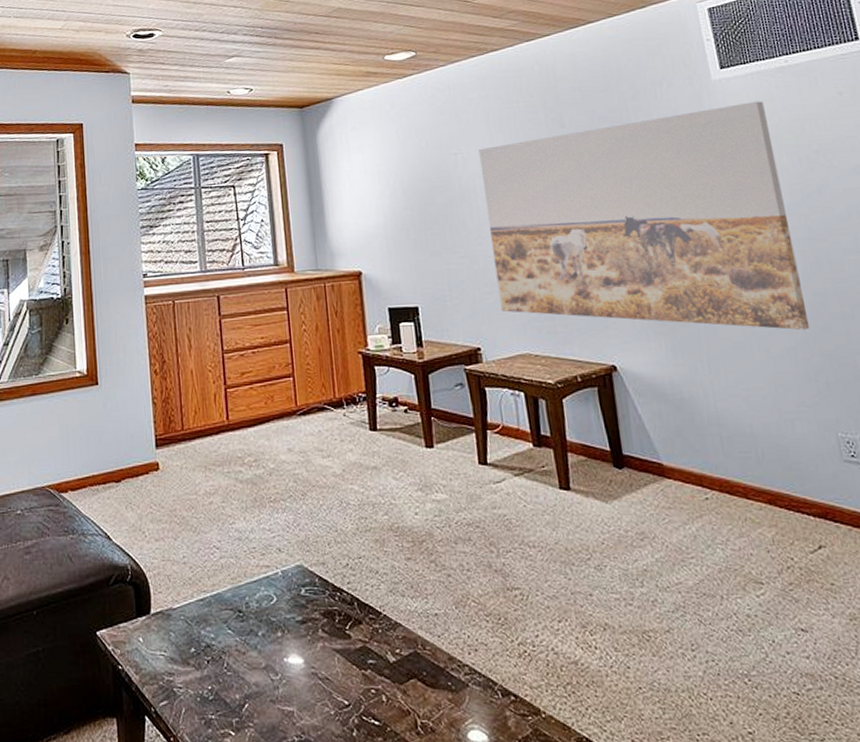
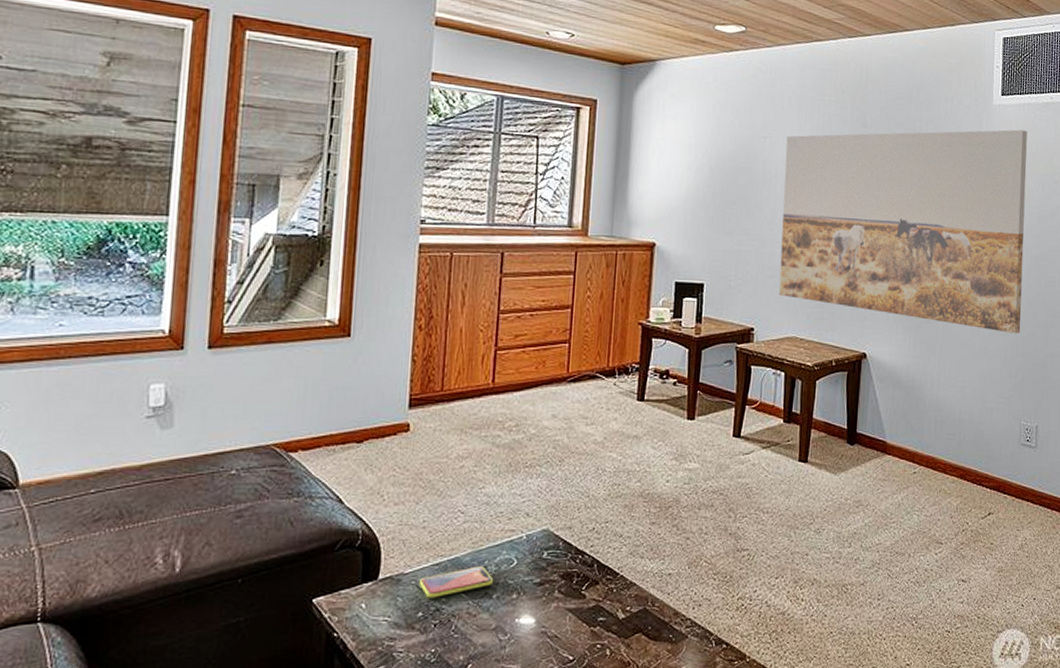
smartphone: none [187,602,257,634] -> present [418,566,494,598]

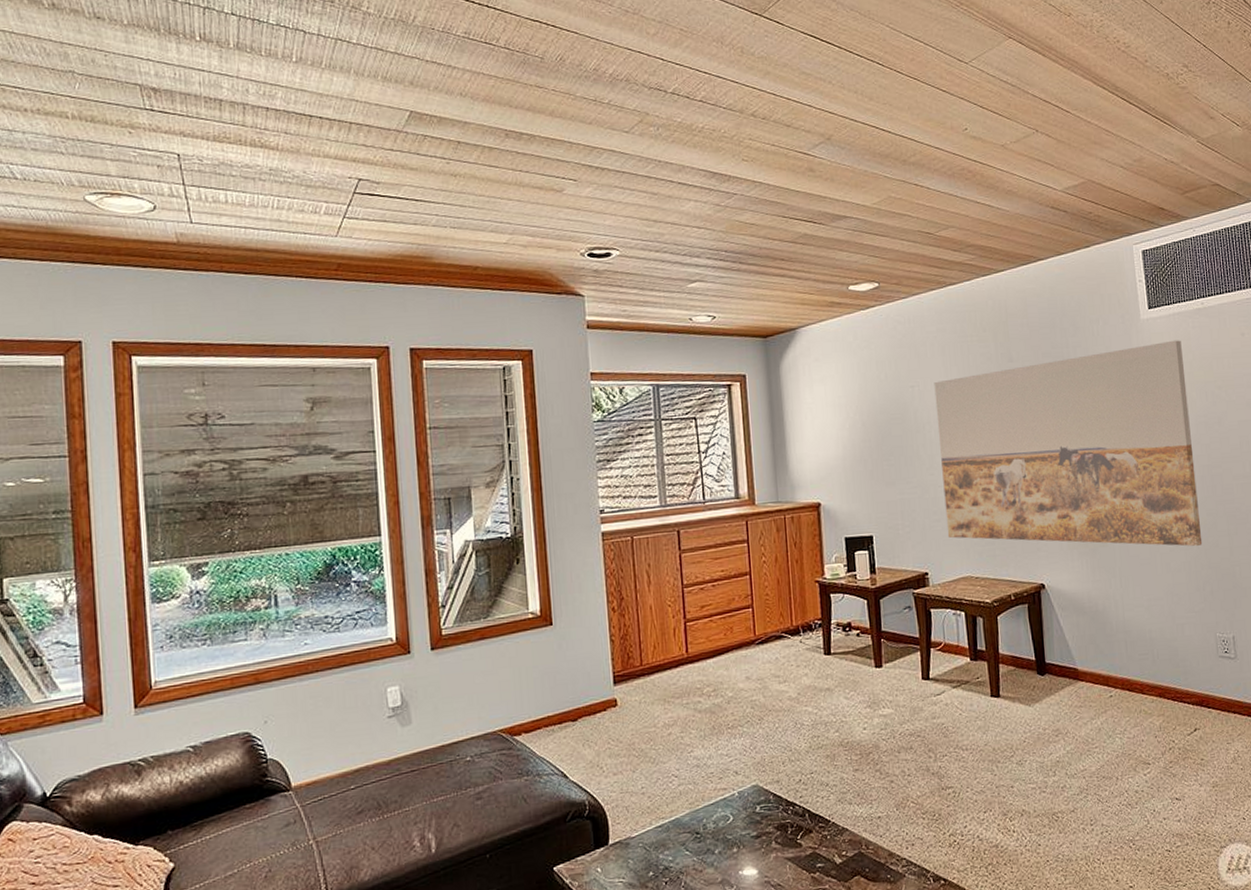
smartphone: present [418,566,494,598] -> none [645,824,714,858]

